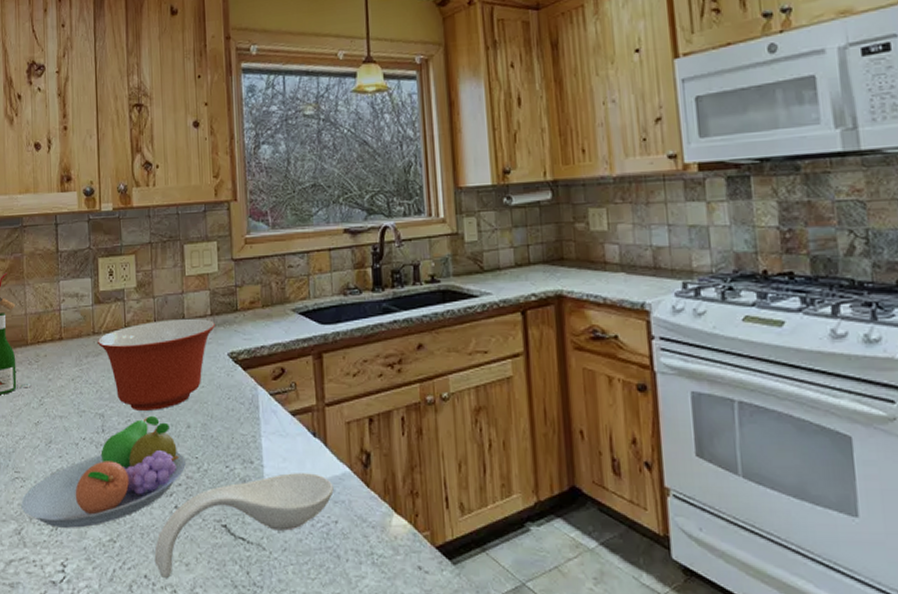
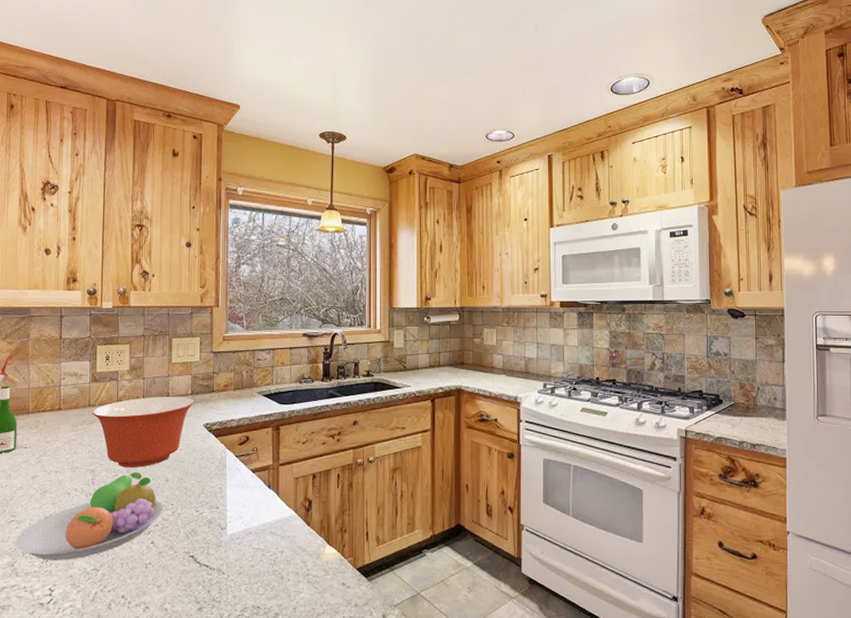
spoon rest: present [154,473,334,578] -> none [131,516,282,597]

